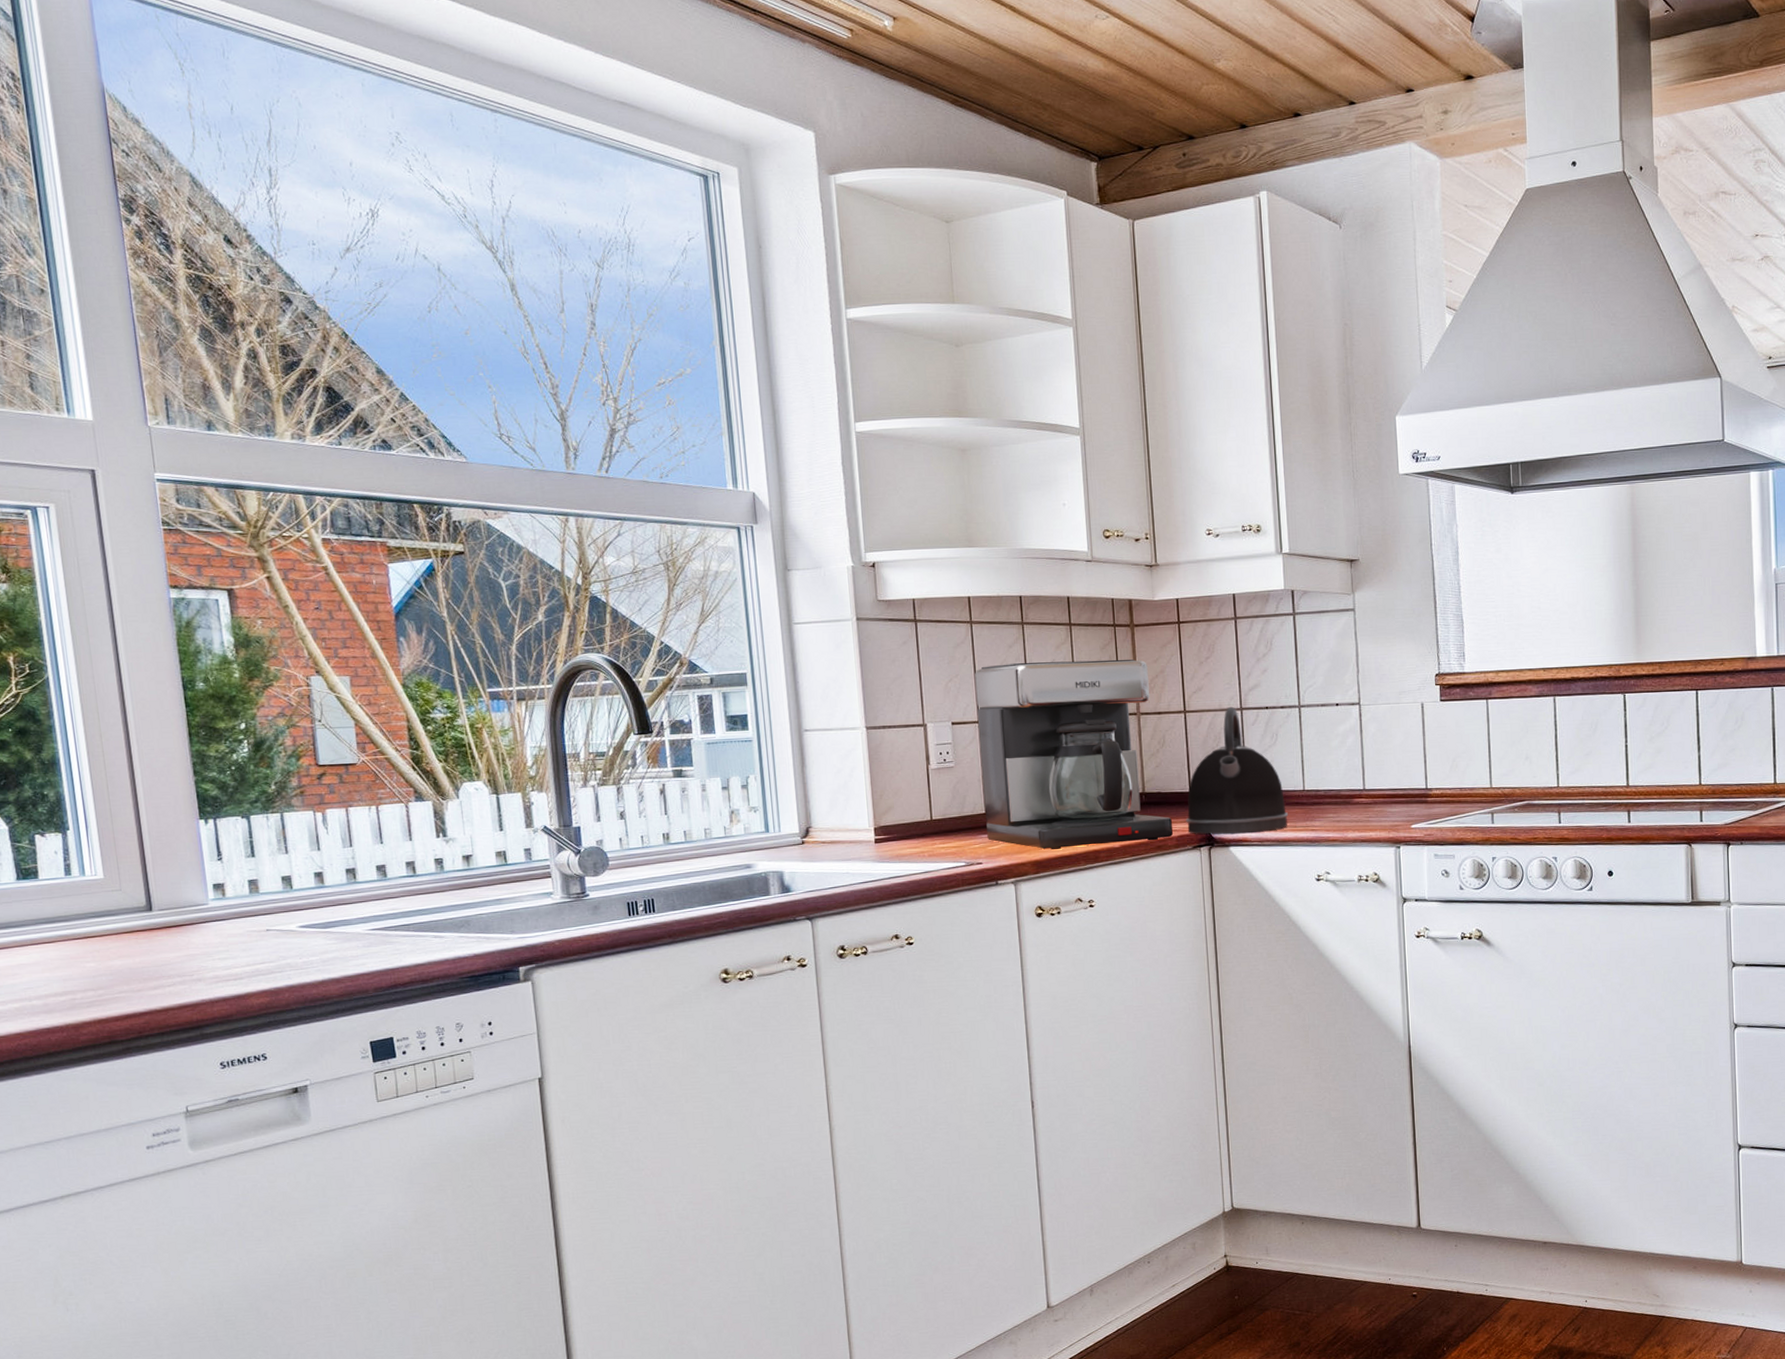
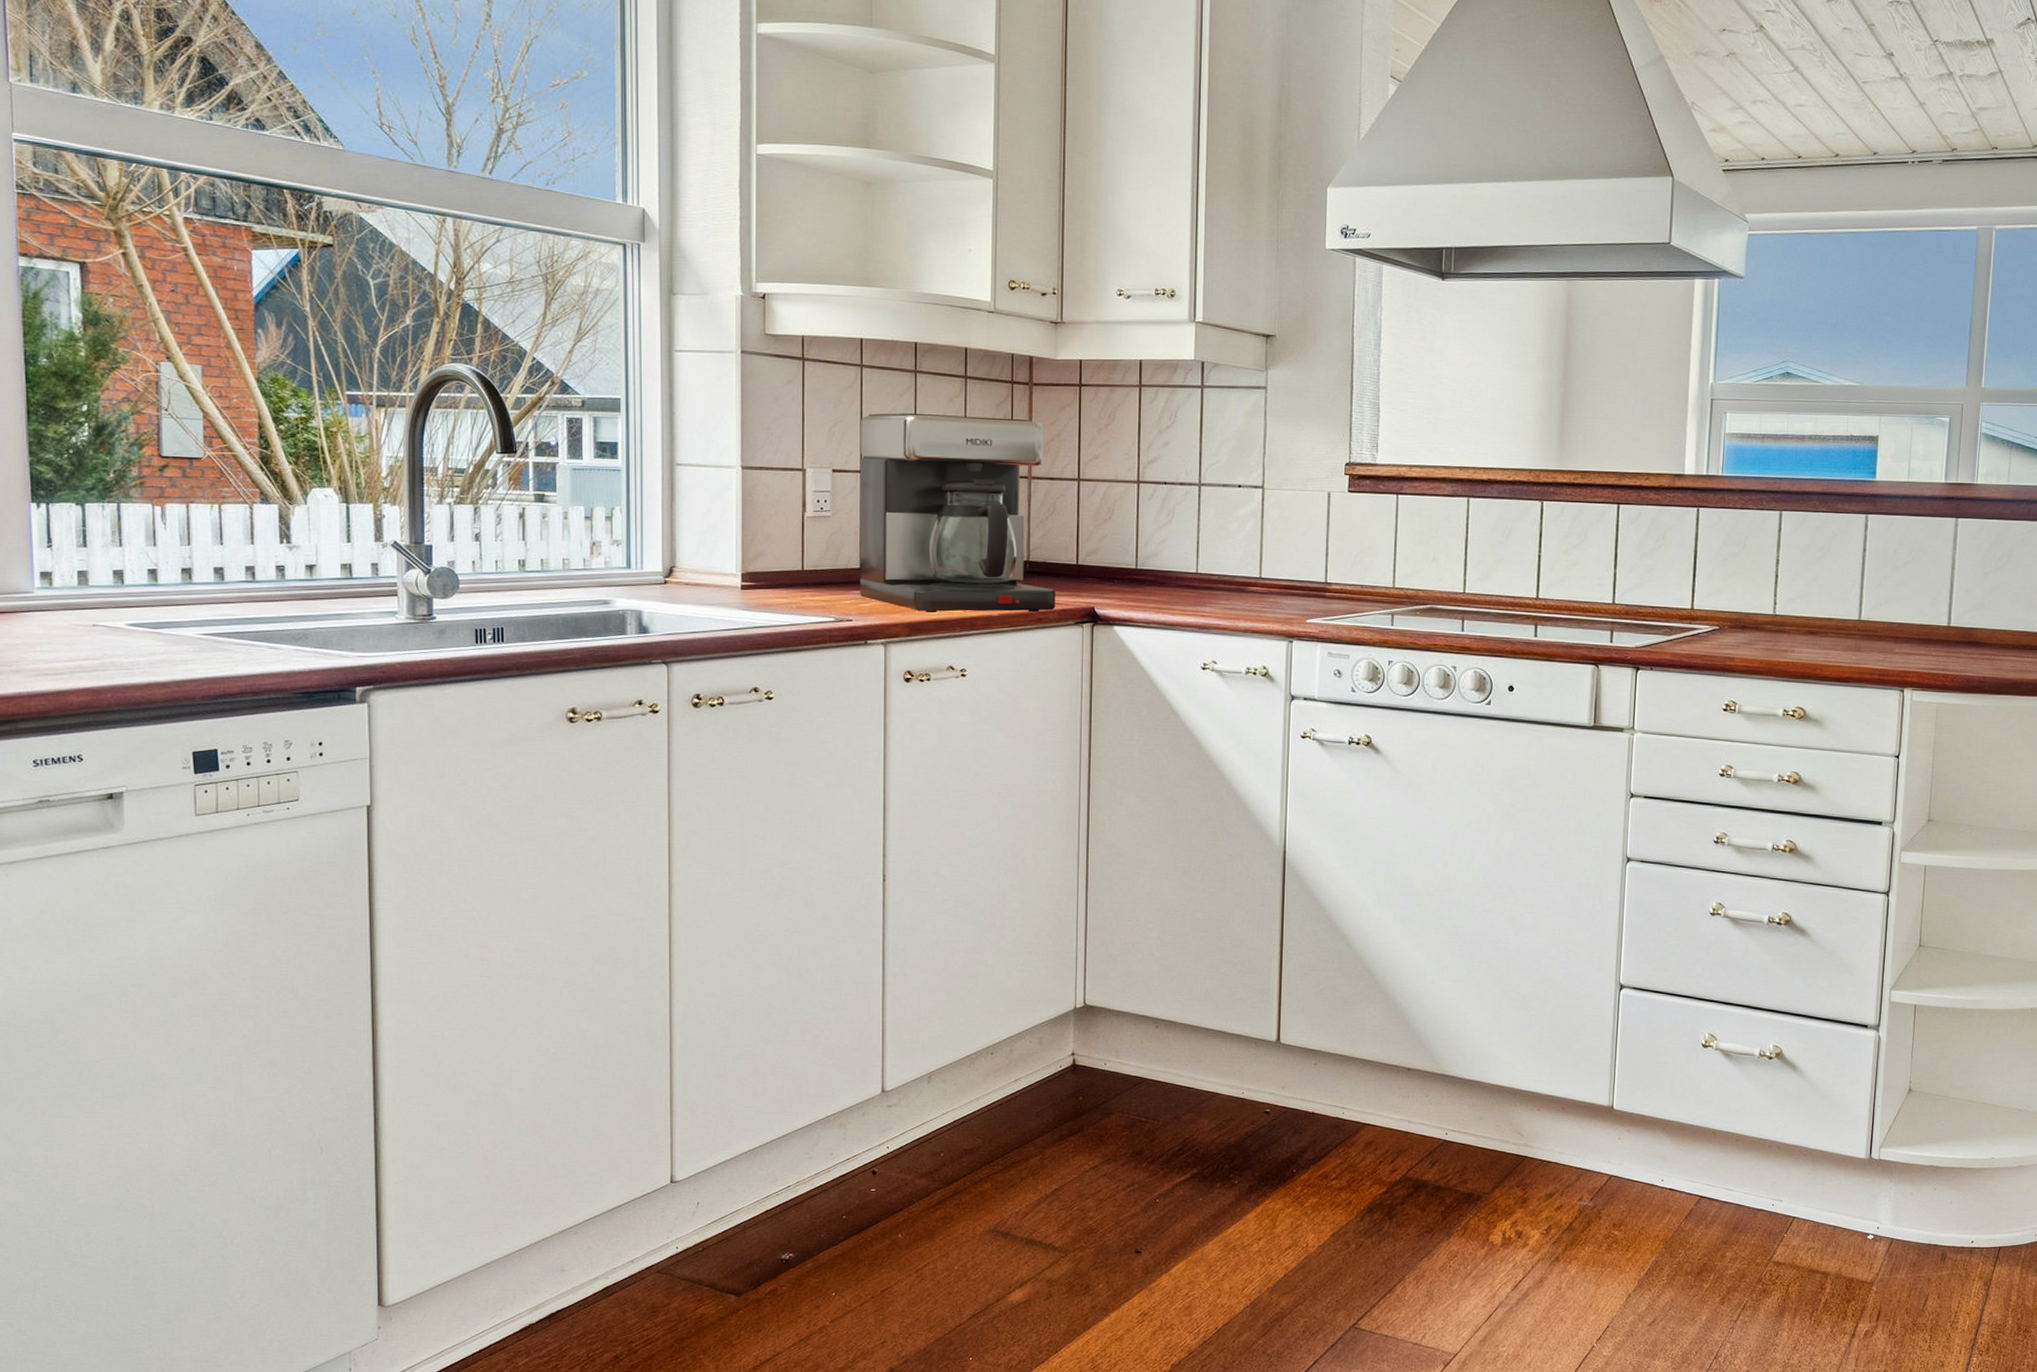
kettle: present [1185,706,1289,834] -> none [1070,478,1179,613]

